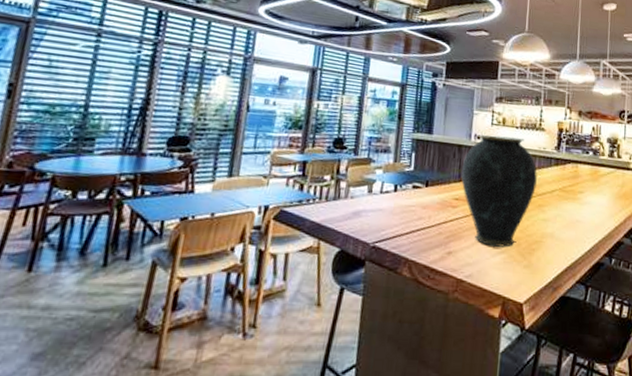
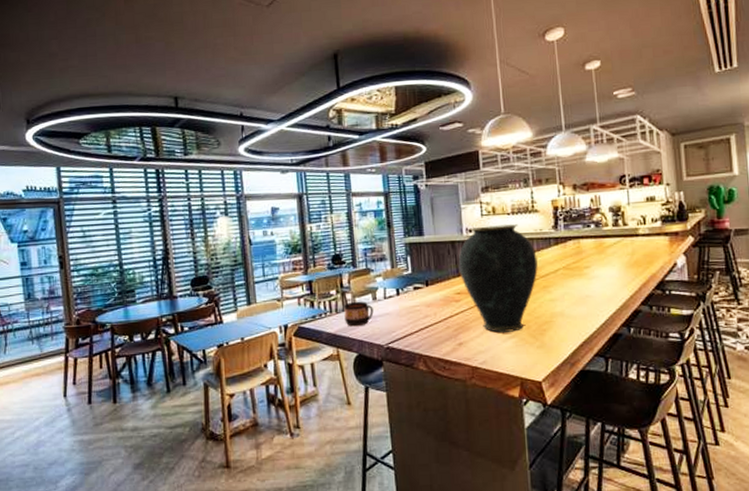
cup: none [333,191,367,219] -> present [344,301,374,327]

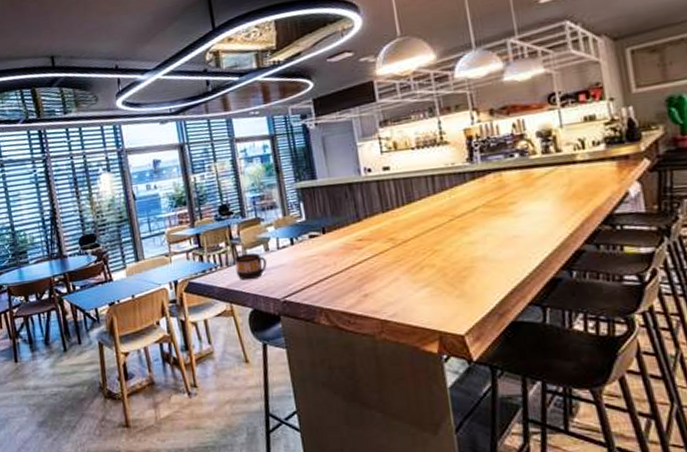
vase: present [458,224,538,334] -> none [357,159,453,283]

